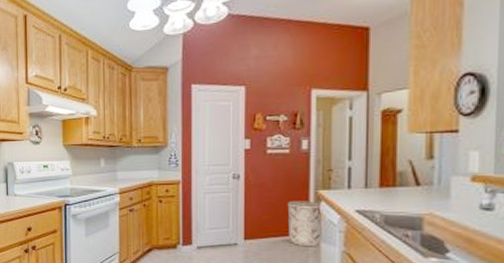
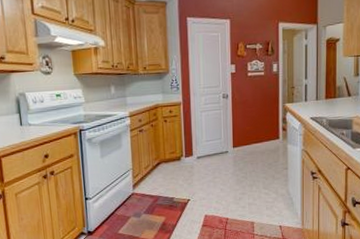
trash can: present [287,200,322,247] -> none [263,112,288,149]

